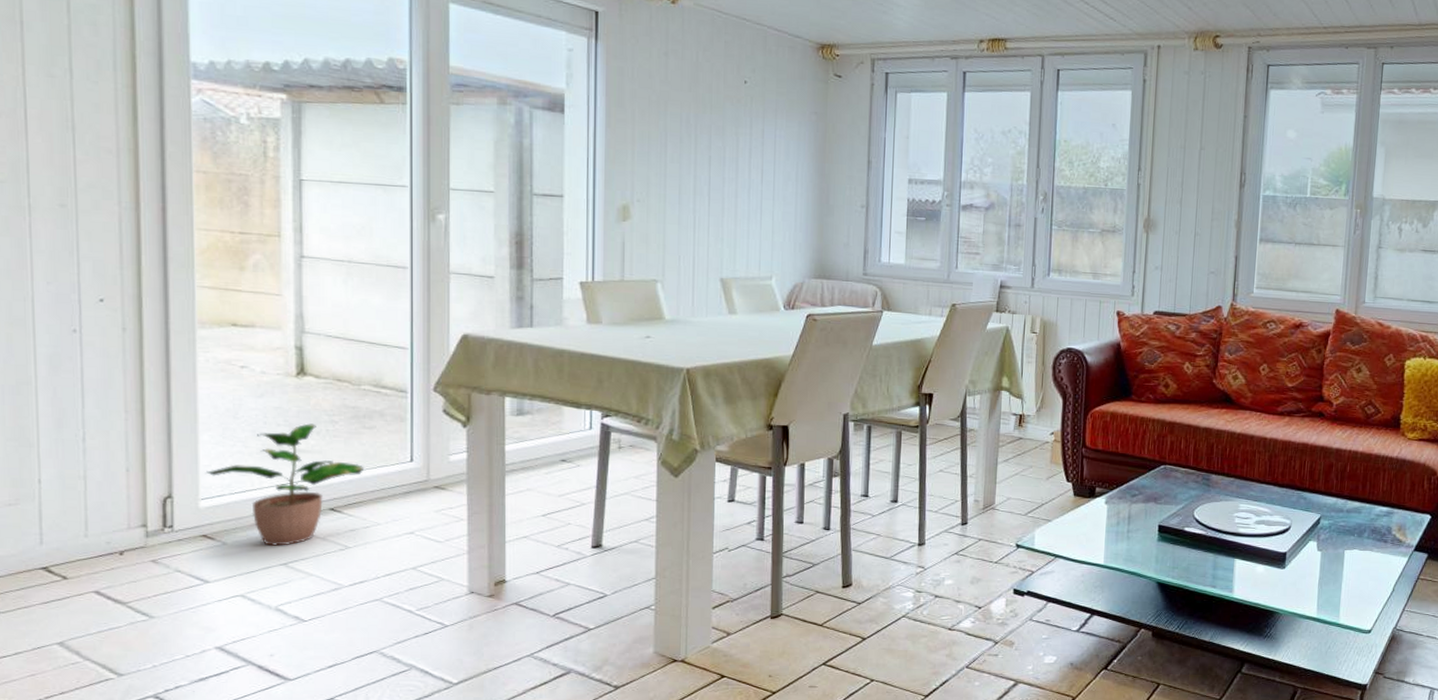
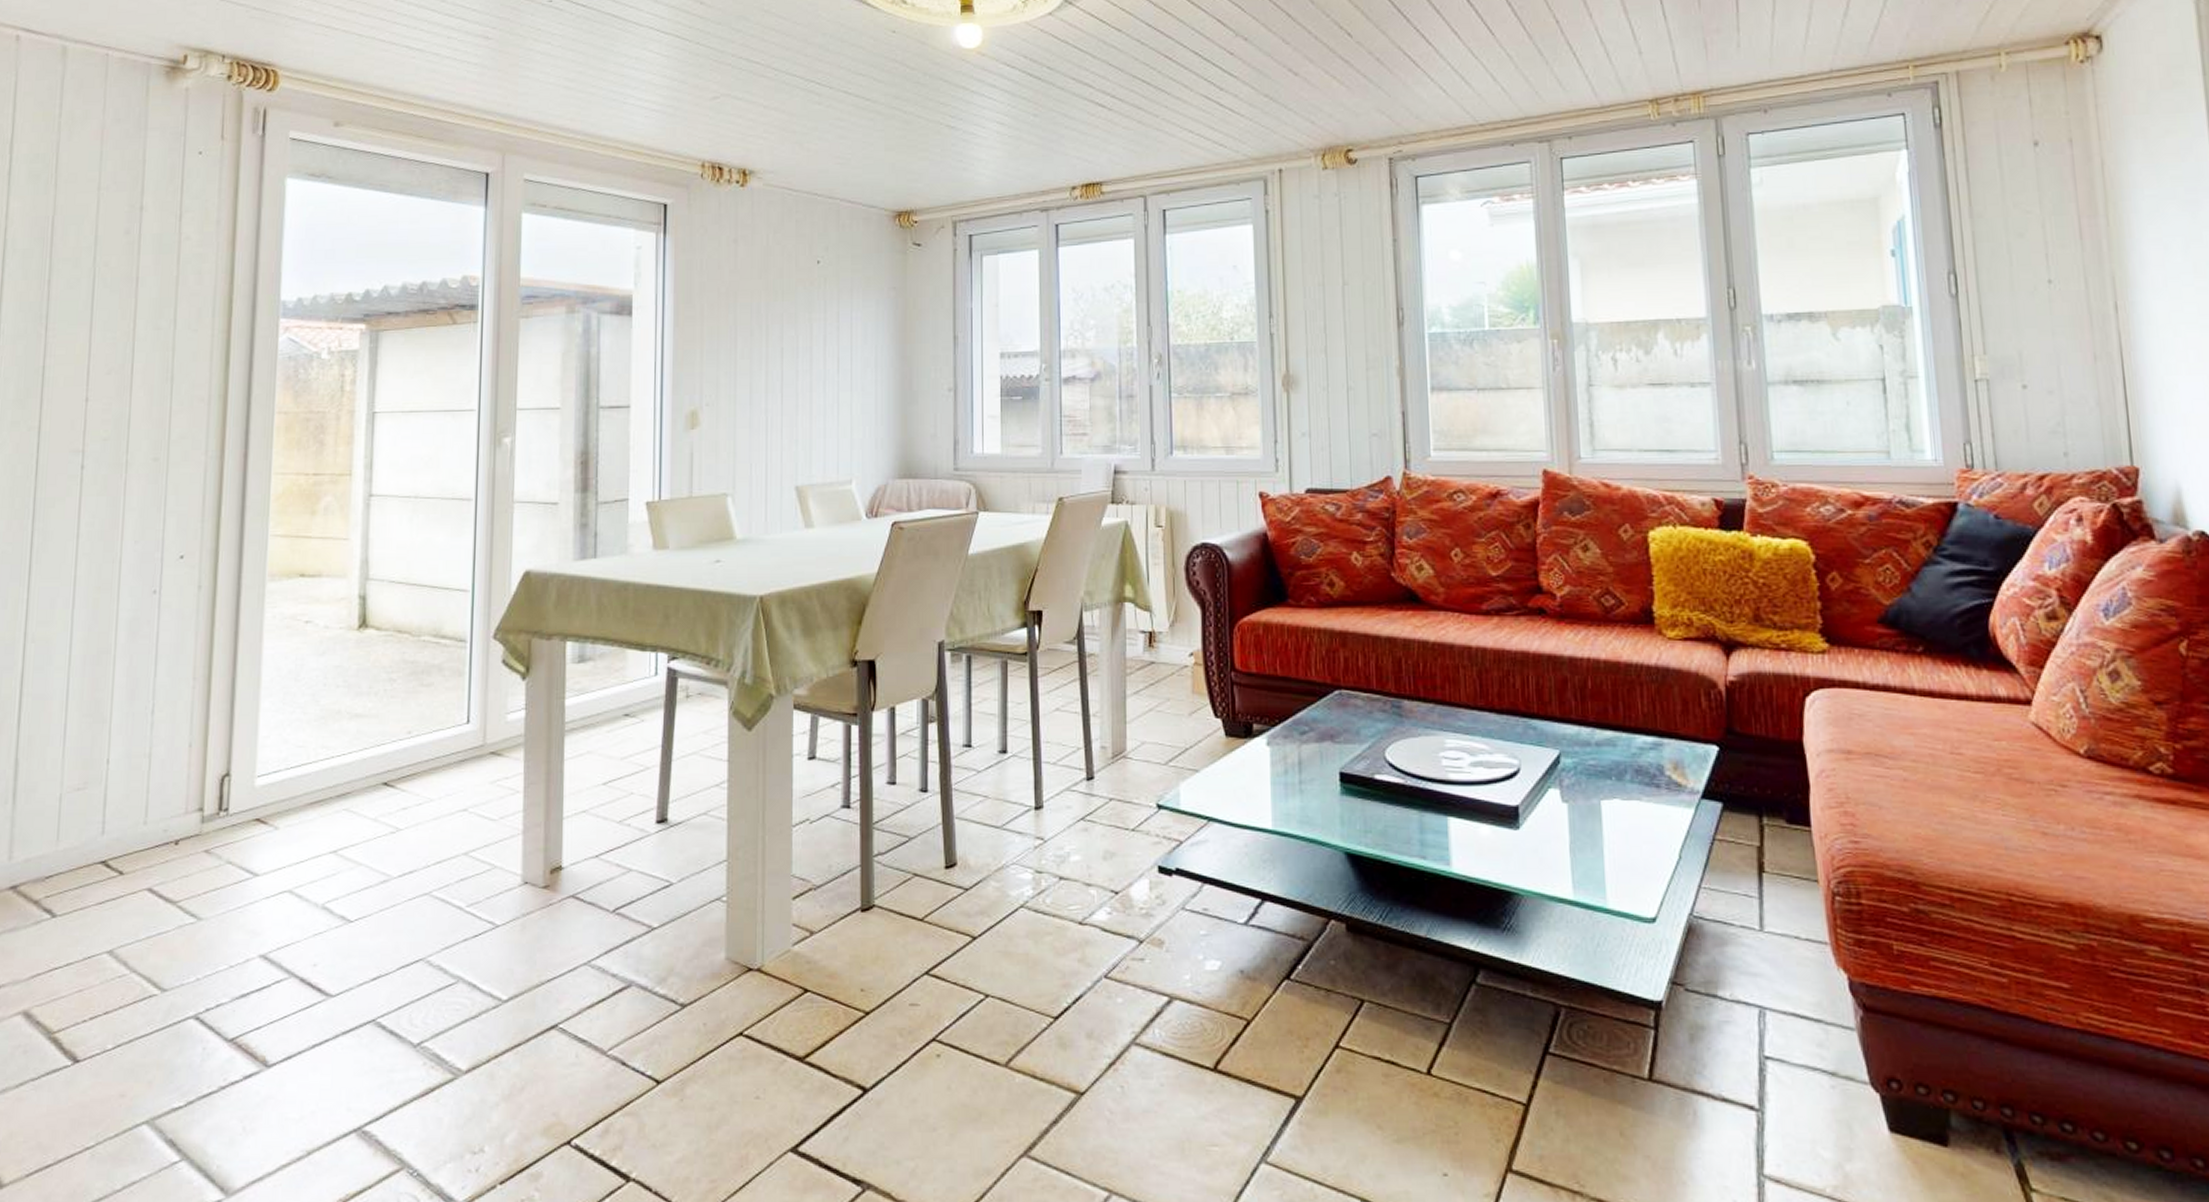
potted plant: present [205,423,365,547] -> none [263,683,420,831]

